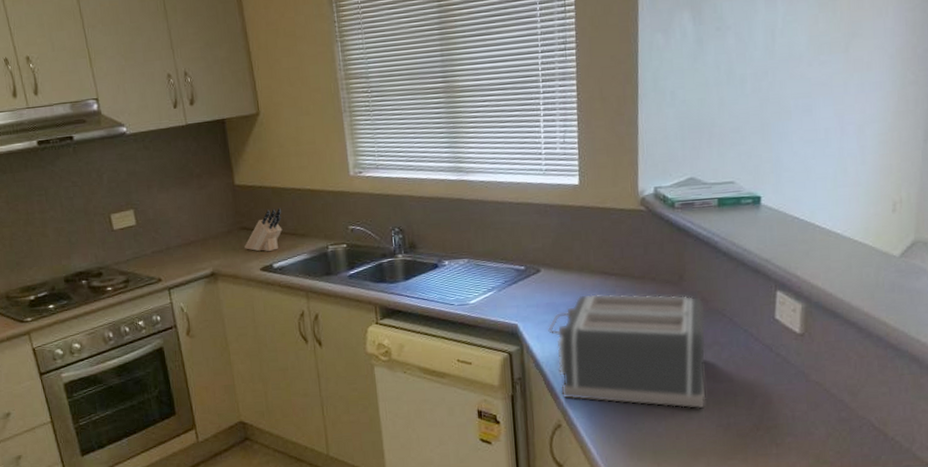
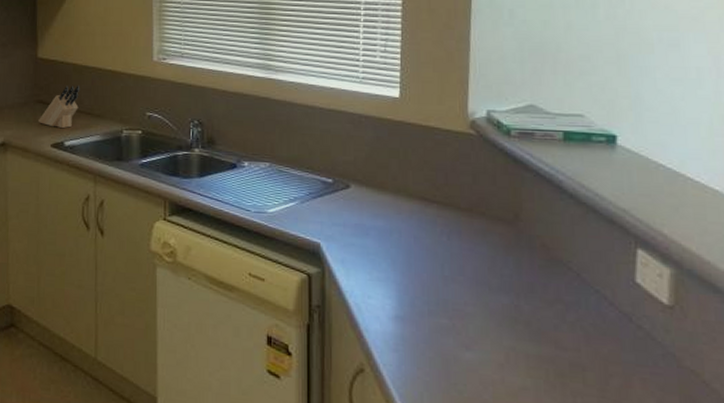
toaster: present [548,293,707,409] -> none [355,220,547,379]

